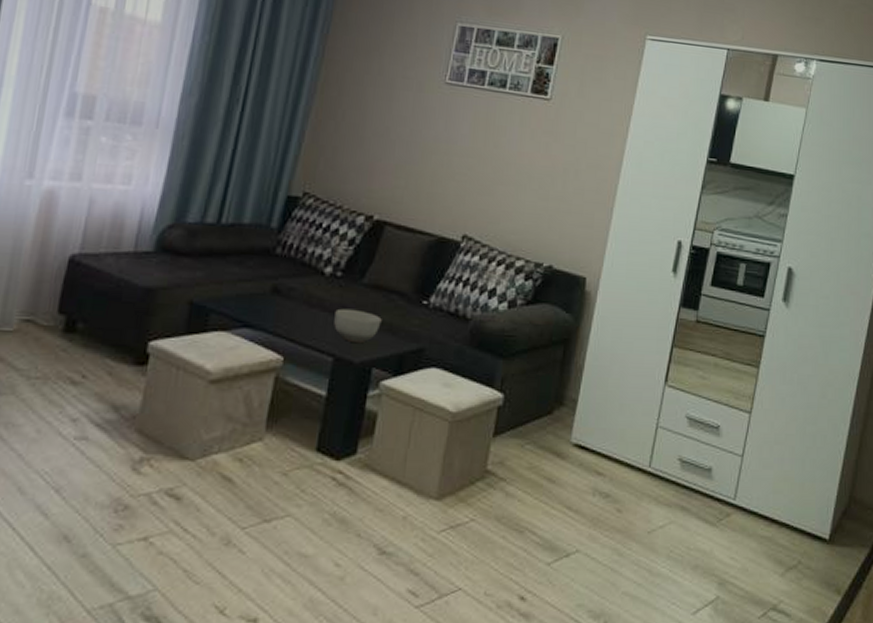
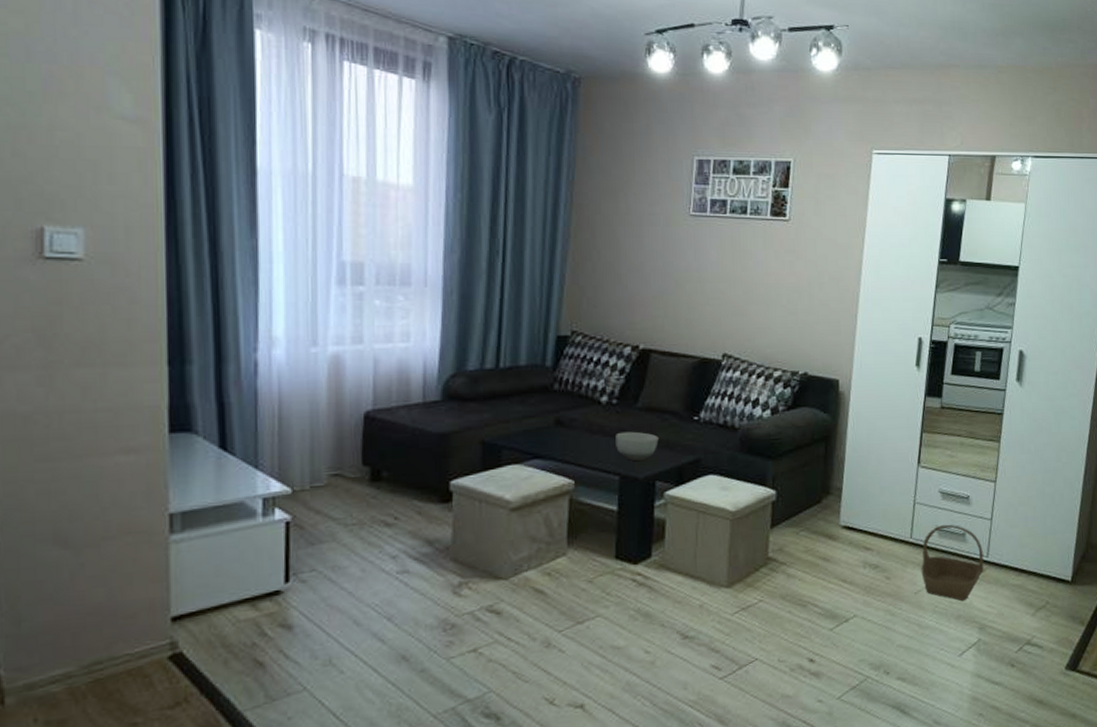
basket: none [657,455,730,549] -> present [921,524,984,602]

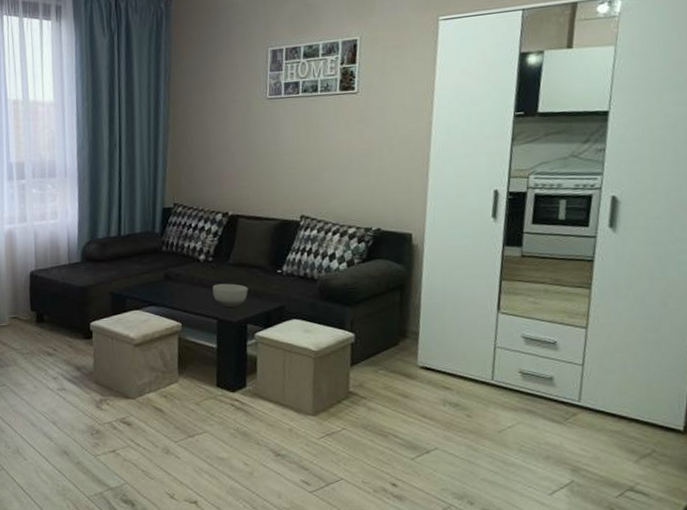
basket: present [921,524,984,602] -> none [504,368,576,443]

